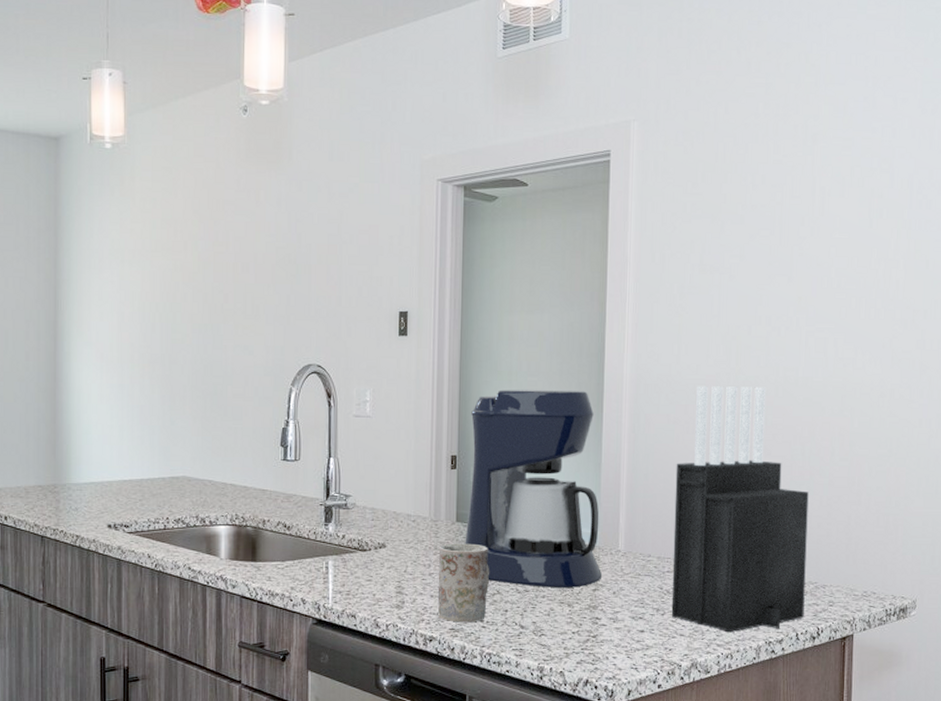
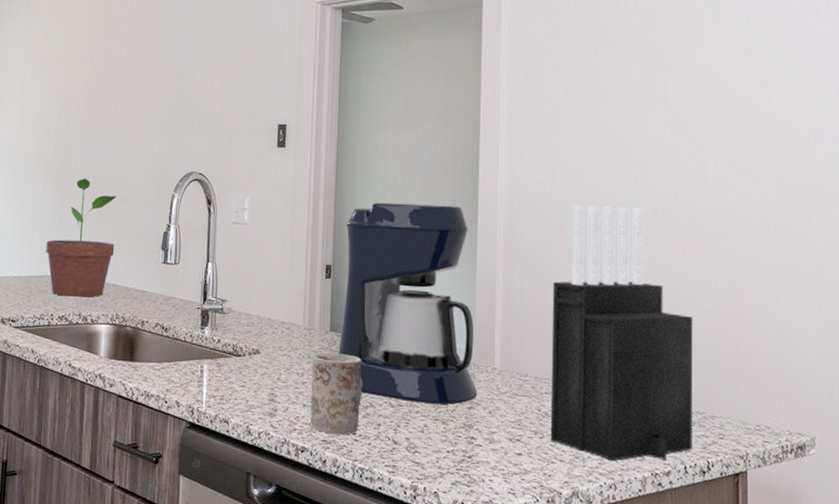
potted plant: none [157,374,231,499] -> present [46,178,116,297]

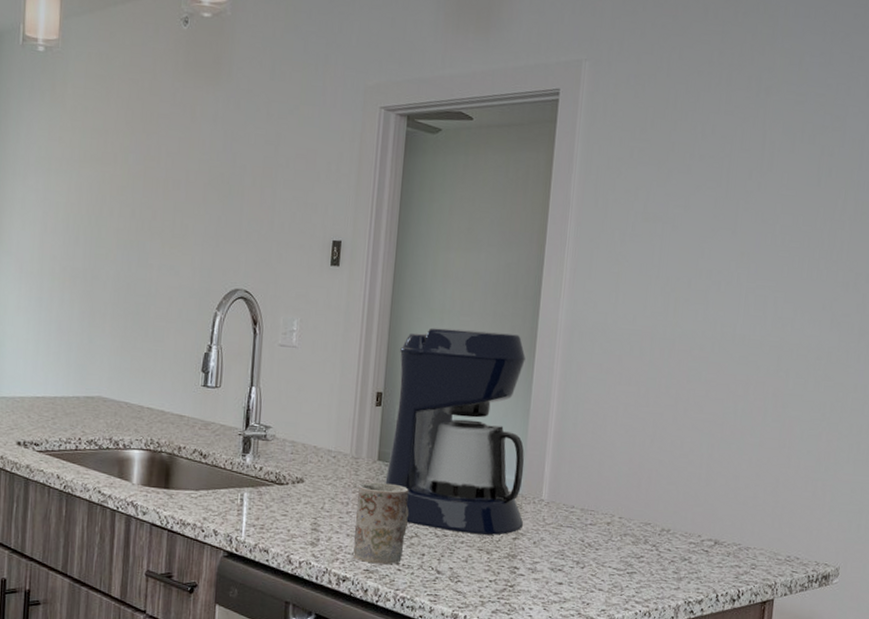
potted plant: present [46,178,116,297] -> none [73,291,153,421]
knife block: present [550,205,693,461] -> none [591,336,738,590]

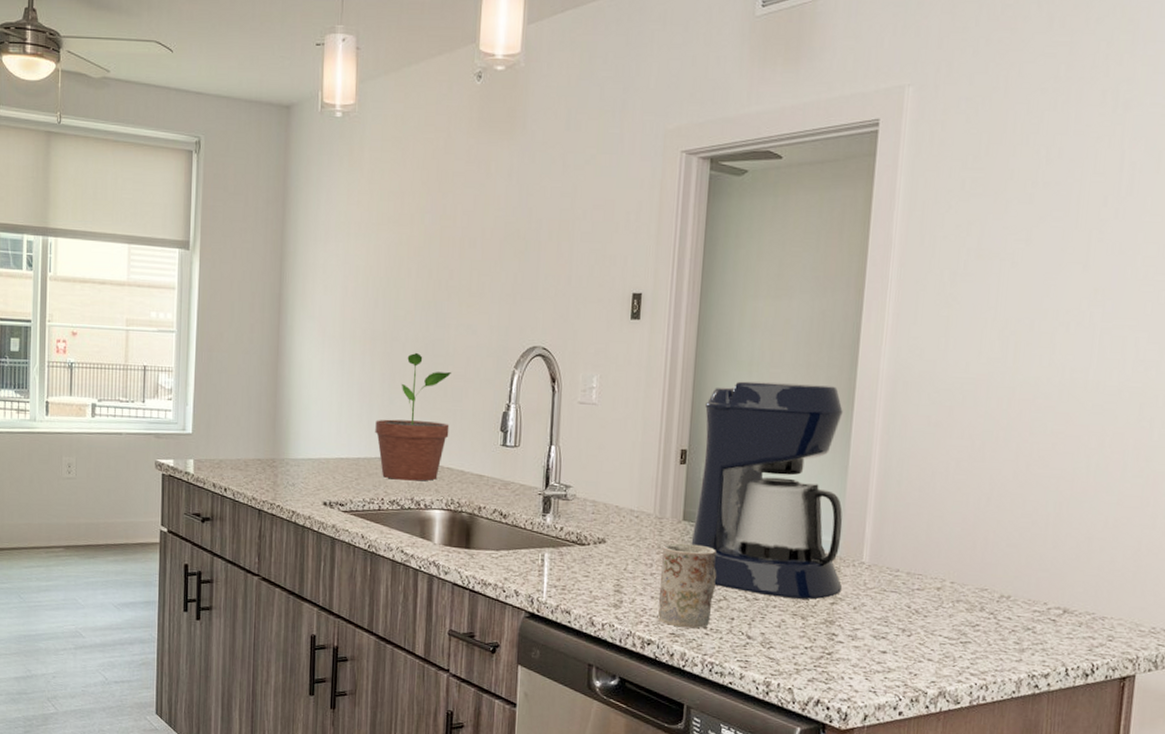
potted plant: none [73,291,153,421] -> present [375,352,451,481]

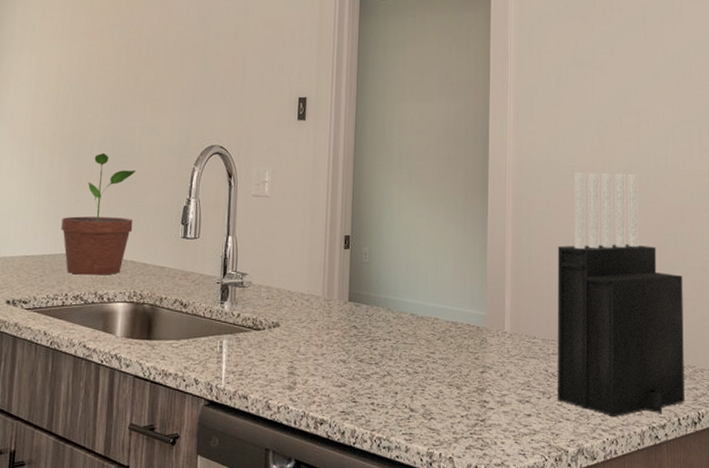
mug: present [658,542,717,629] -> none [329,323,381,405]
coffee maker: present [691,380,843,600] -> none [356,172,490,370]
knife block: none [919,385,1092,662] -> present [557,172,685,417]

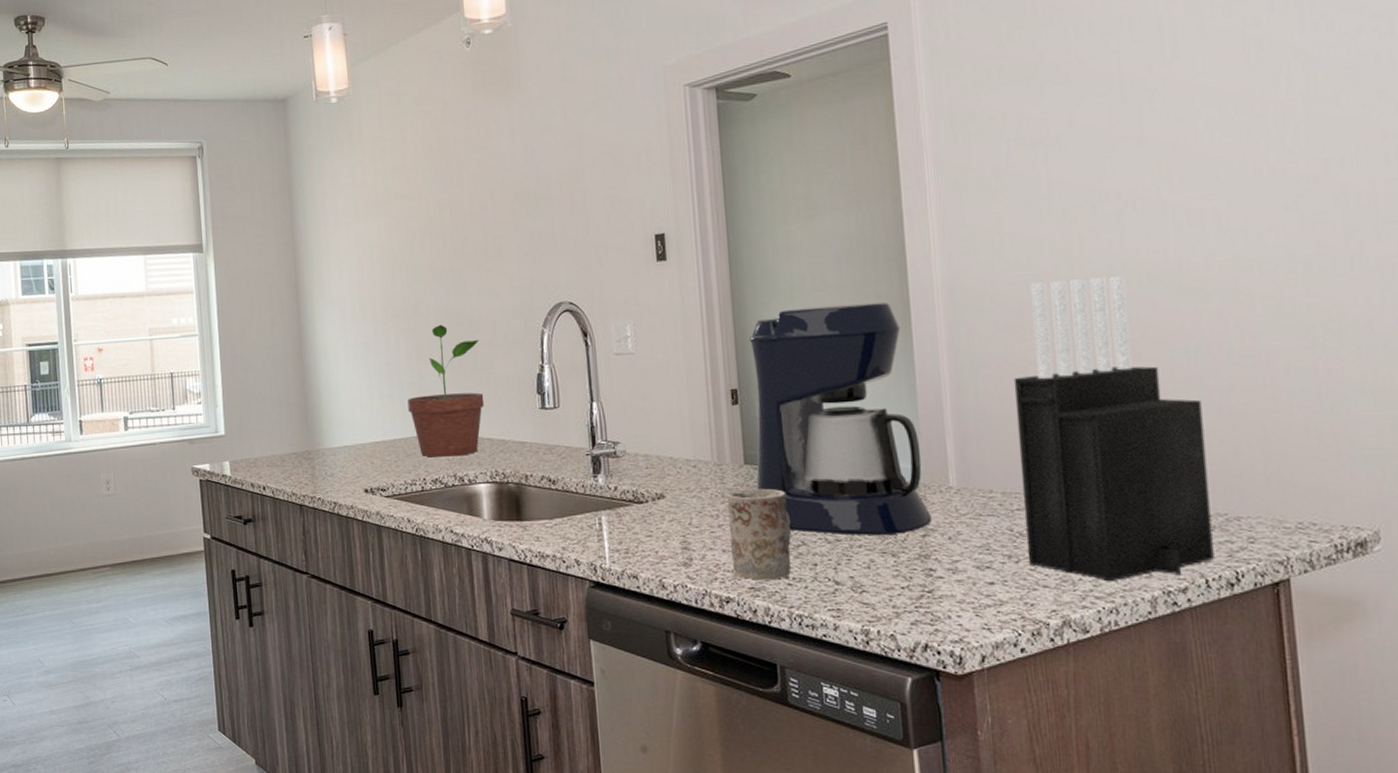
mug: none [329,323,381,405] -> present [727,488,791,580]
coffee maker: none [356,172,490,370] -> present [748,301,933,535]

